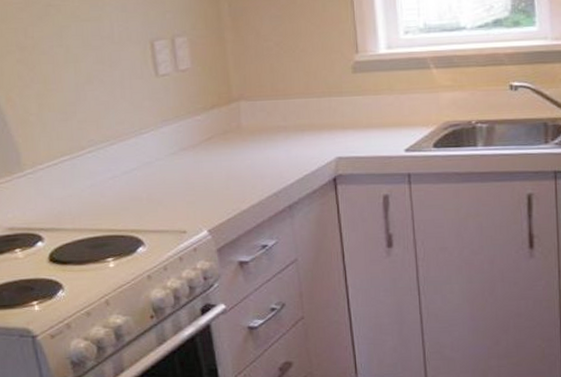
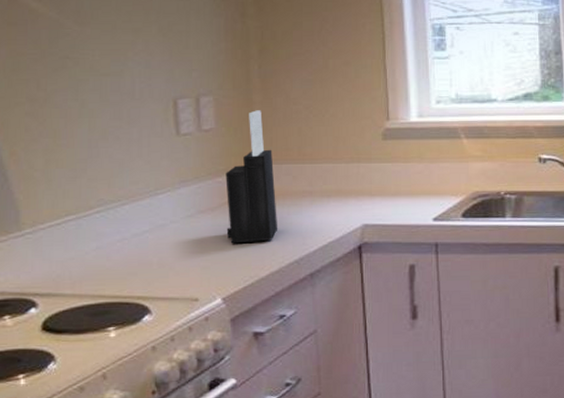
knife block: none [204,48,256,179] -> present [225,110,278,244]

